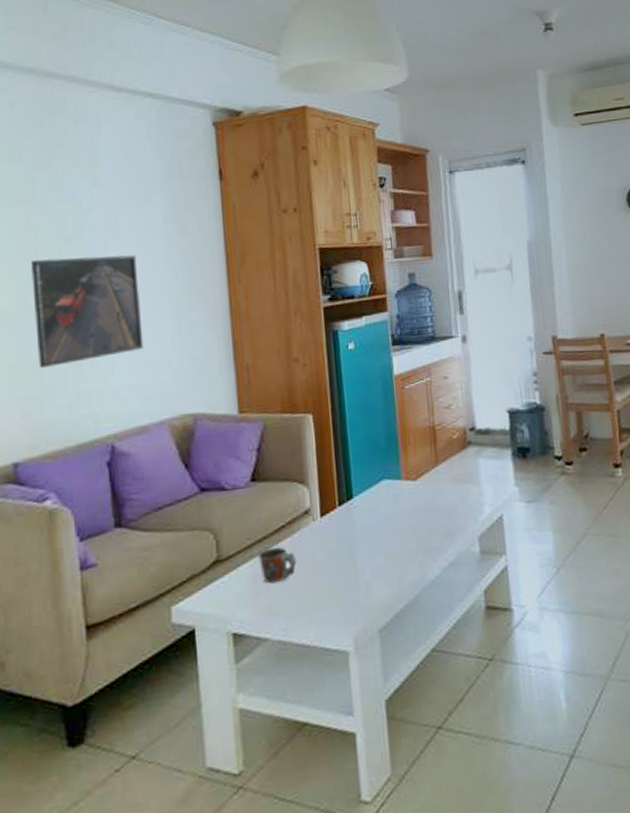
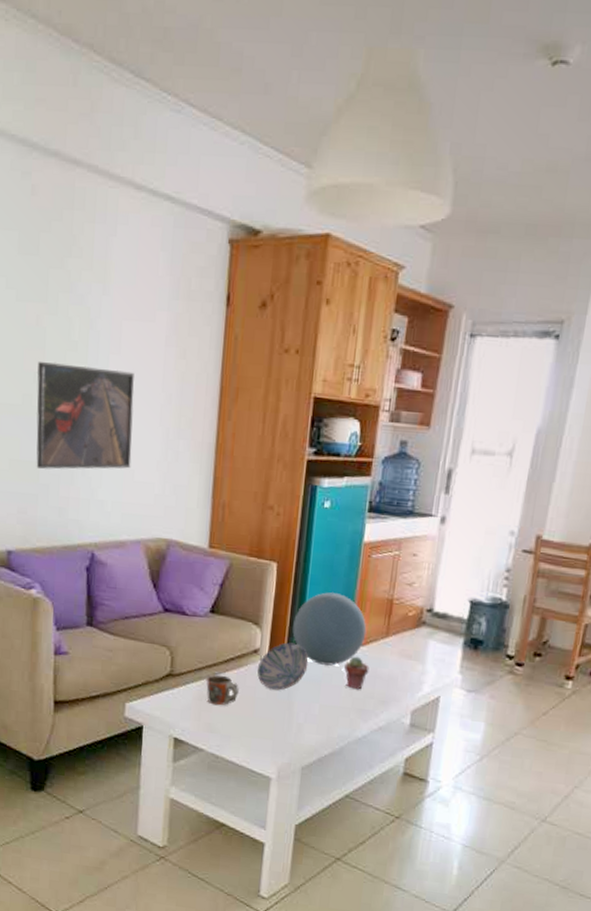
bowl: none [312,493,364,551] -> present [257,642,309,690]
decorative orb: none [340,431,416,511] -> present [292,592,367,666]
potted succulent: none [401,492,427,529] -> present [344,656,370,690]

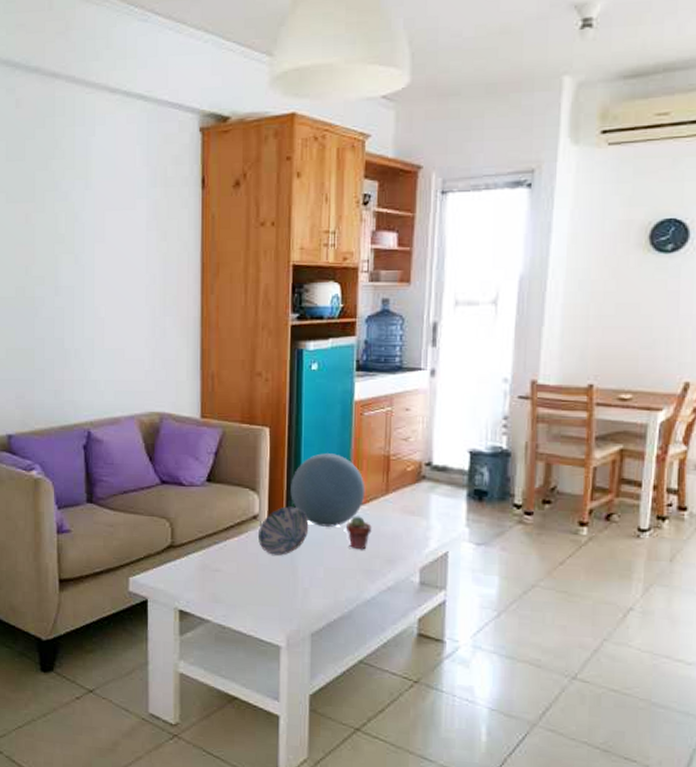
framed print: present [36,362,135,469] -> none [28,256,121,355]
mug: present [204,674,239,706] -> none [205,543,241,575]

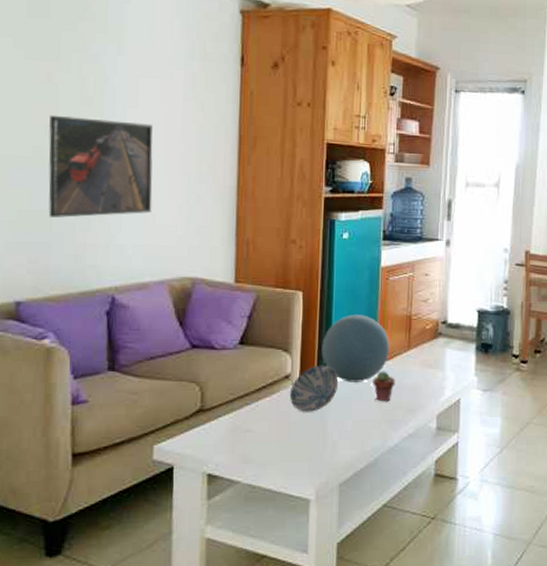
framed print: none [28,256,121,355] -> present [48,116,154,218]

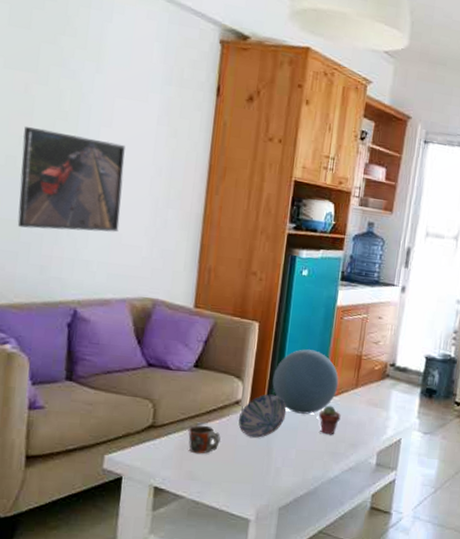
mug: none [236,404,272,435] -> present [186,425,221,455]

